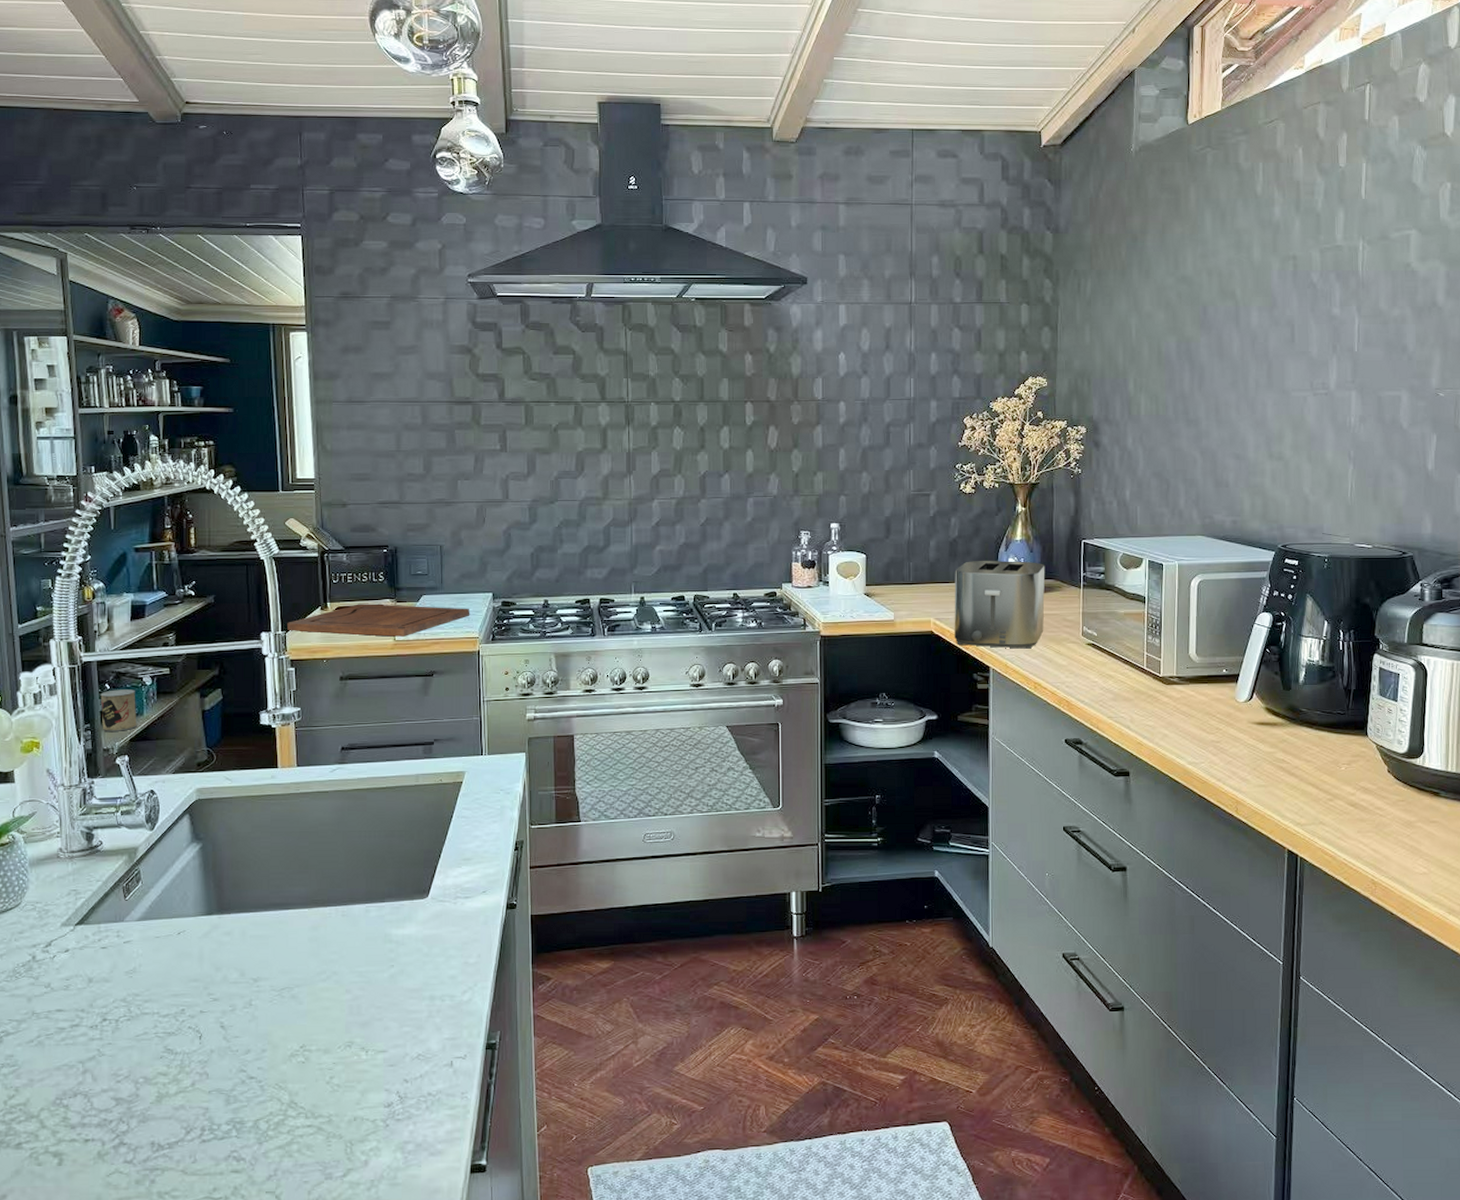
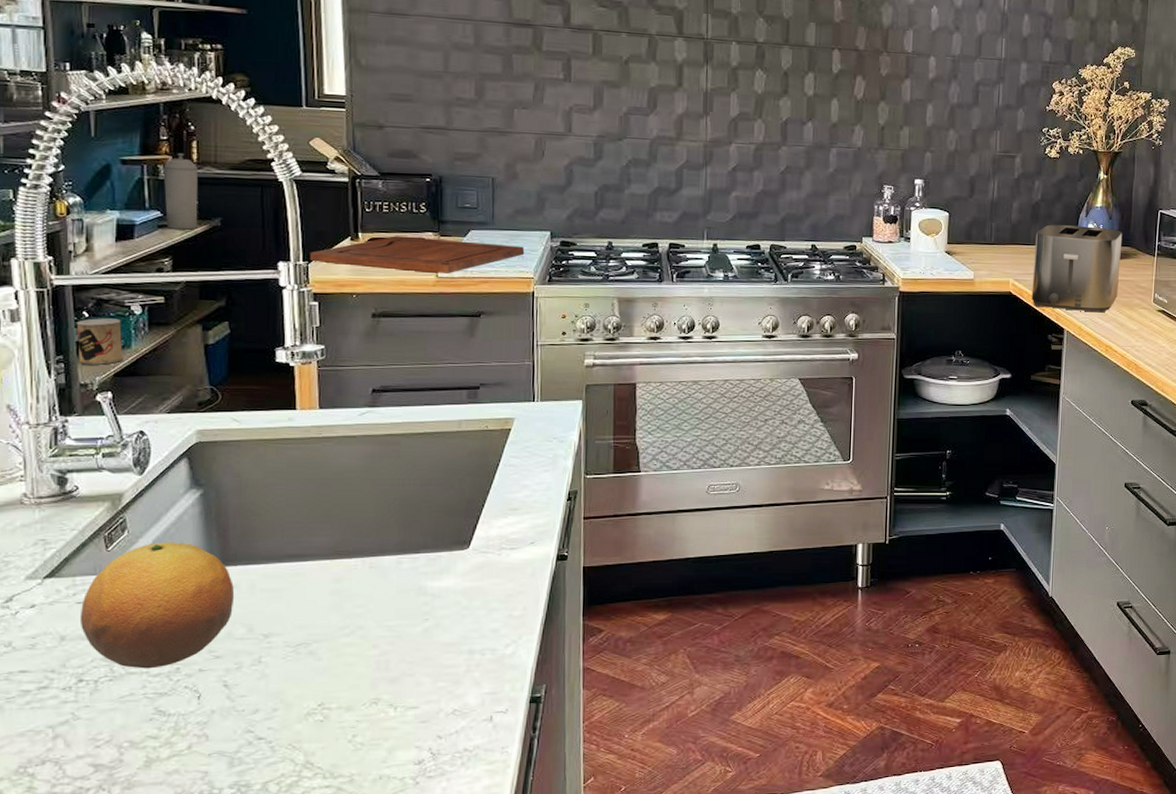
fruit: none [103,892,229,1010] -> present [79,542,235,669]
canister: none [168,539,196,607] -> present [163,152,199,230]

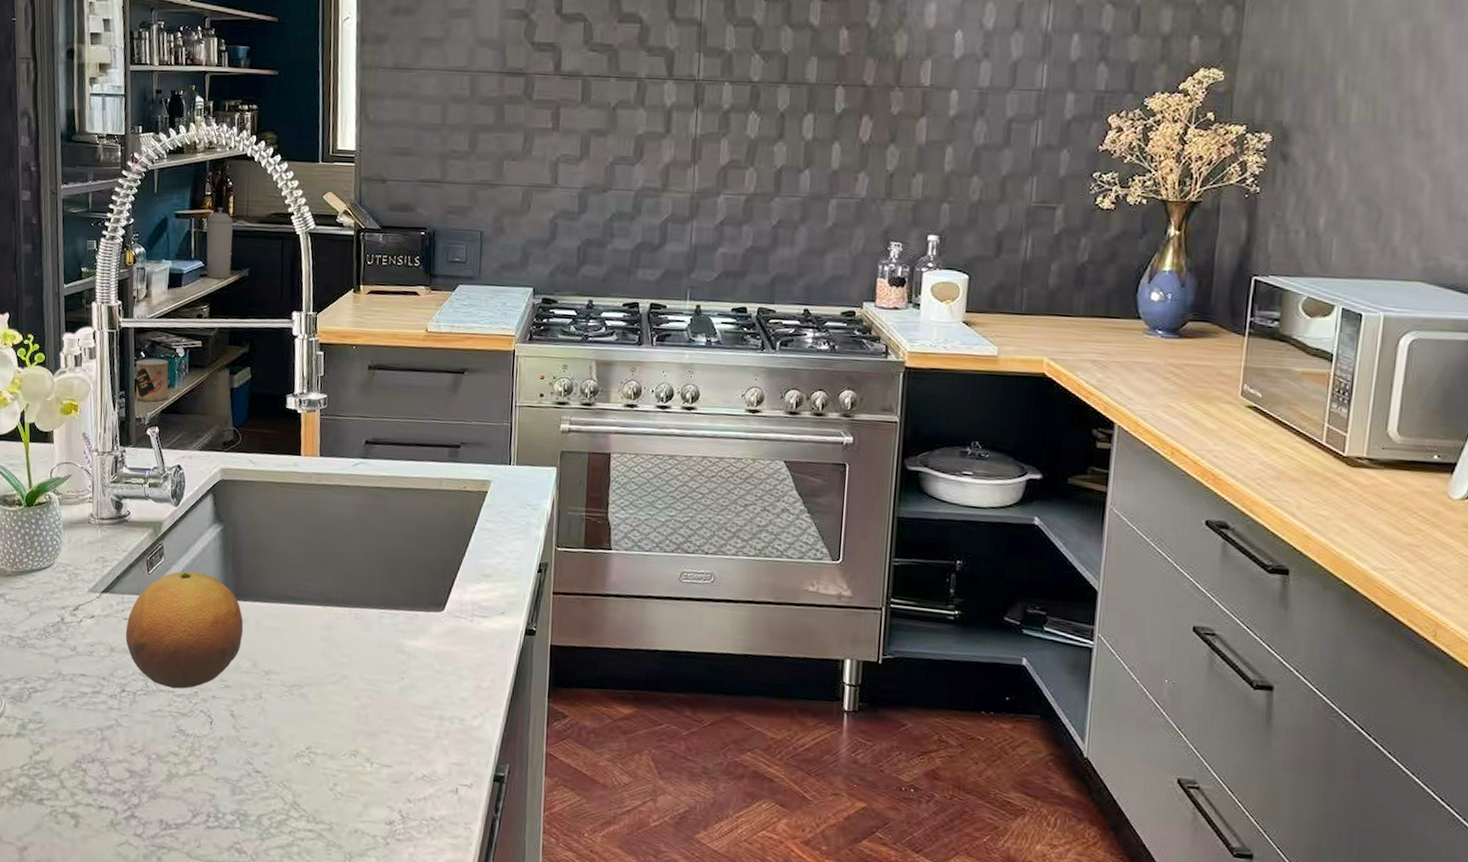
cutting board: present [310,236,525,275] -> none [319,289,508,329]
toaster: present [1032,224,1123,313] -> none [1072,292,1200,406]

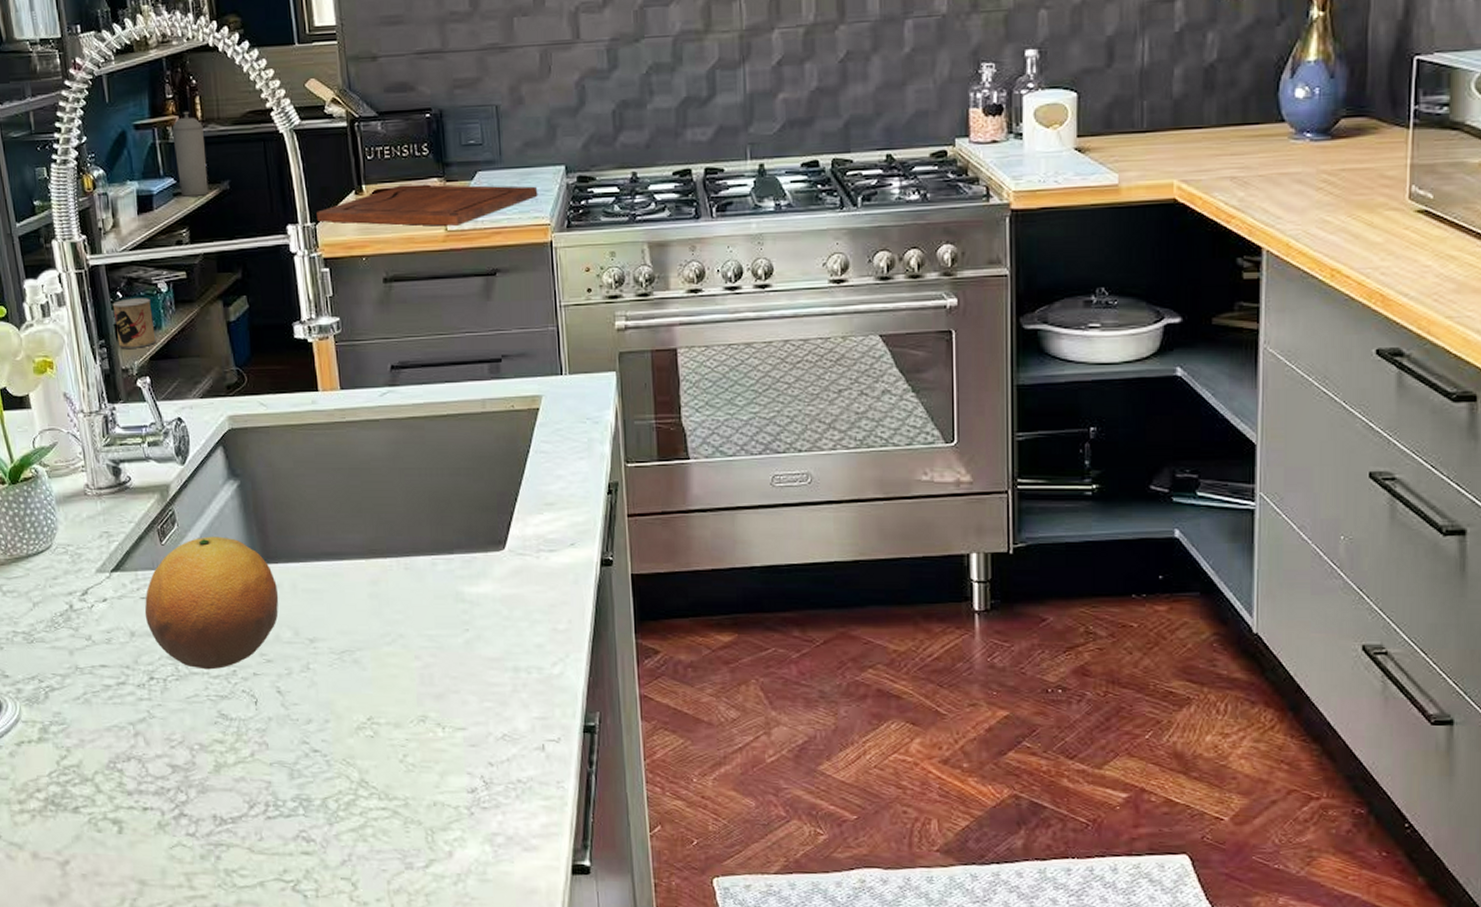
cutting board: none [319,289,508,329] -> present [317,184,538,227]

